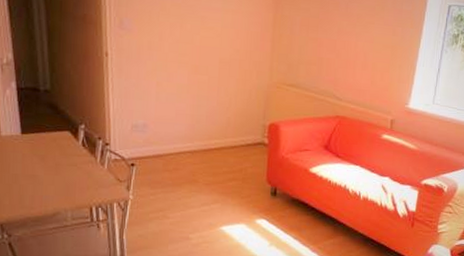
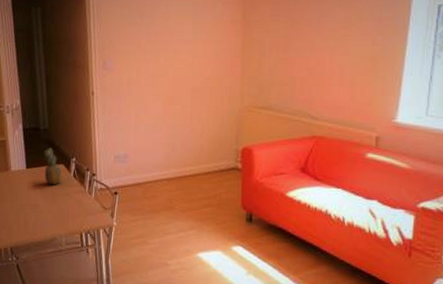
fruit: none [43,111,68,154] -> present [43,147,62,185]

